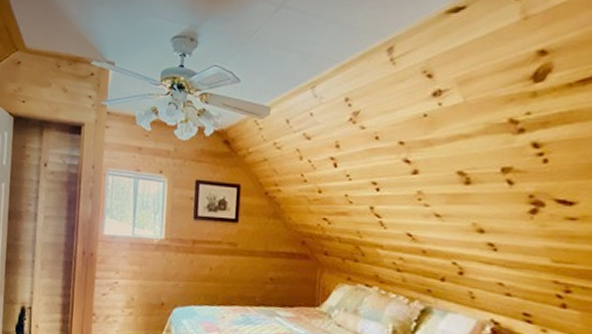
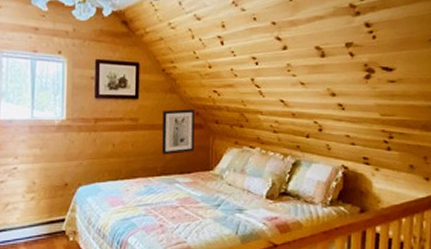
wall art: none [262,236,300,285] -> present [162,109,194,155]

